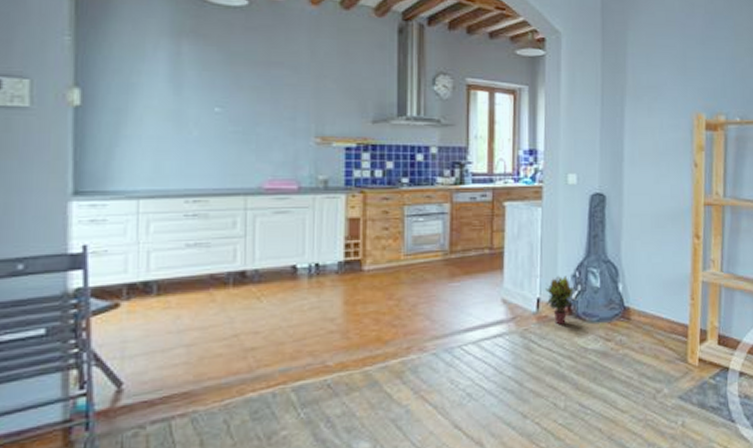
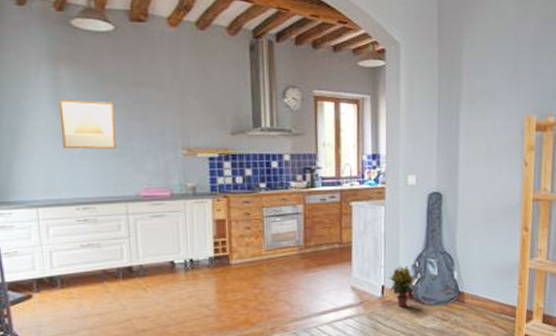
wall art: none [176,77,240,134] -> present [58,99,117,149]

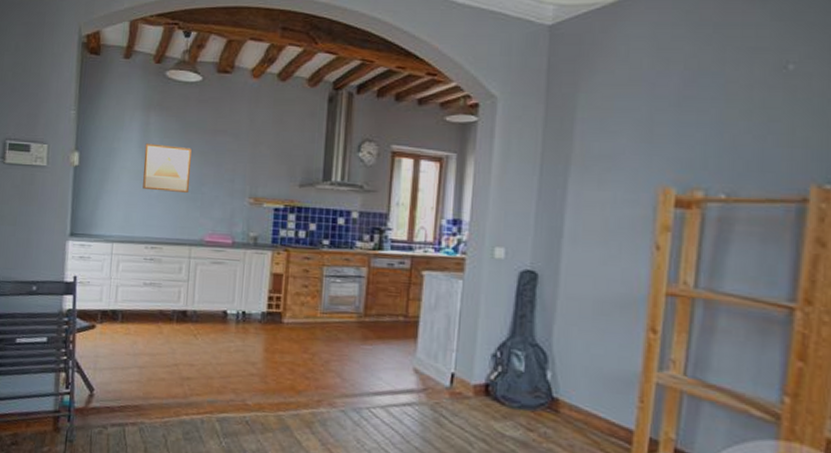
potted plant: present [389,266,414,308] -> none [460,353,493,405]

